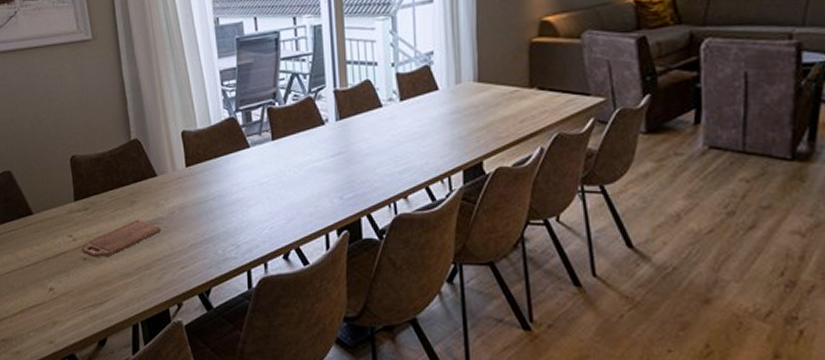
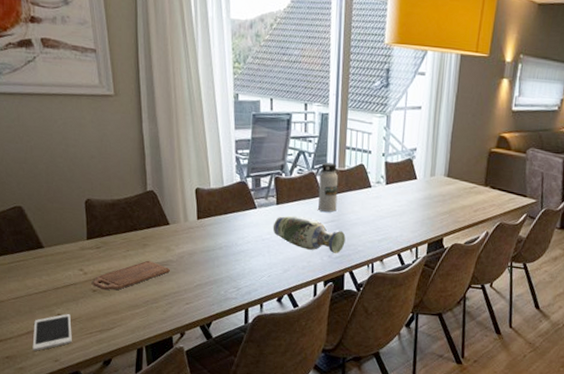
cell phone: none [27,287,65,332] -> present [32,314,72,351]
vase: none [270,152,358,193] -> present [272,216,346,254]
water bottle: none [318,83,343,143] -> present [318,162,339,212]

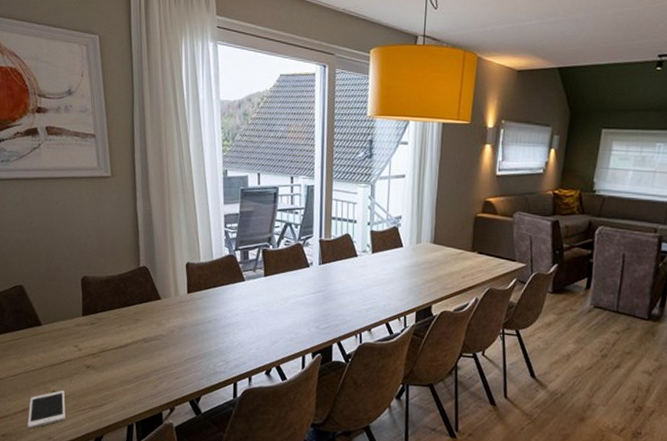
cutting board: present [93,260,171,291] -> none [86,335,162,366]
vase: present [272,216,346,254] -> none [260,287,333,324]
water bottle: present [318,162,339,212] -> none [305,233,325,283]

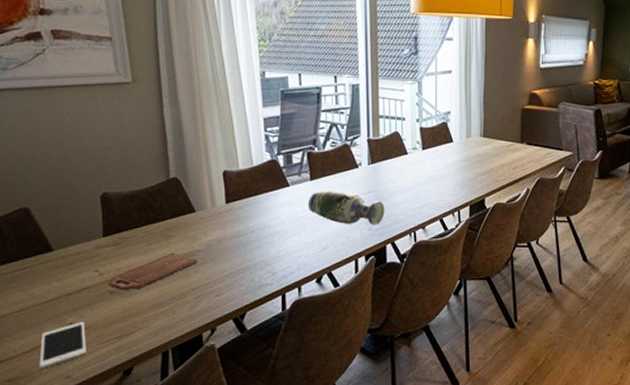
cutting board: none [86,335,162,366] -> present [110,252,199,291]
vase: none [260,287,333,324] -> present [307,190,385,225]

